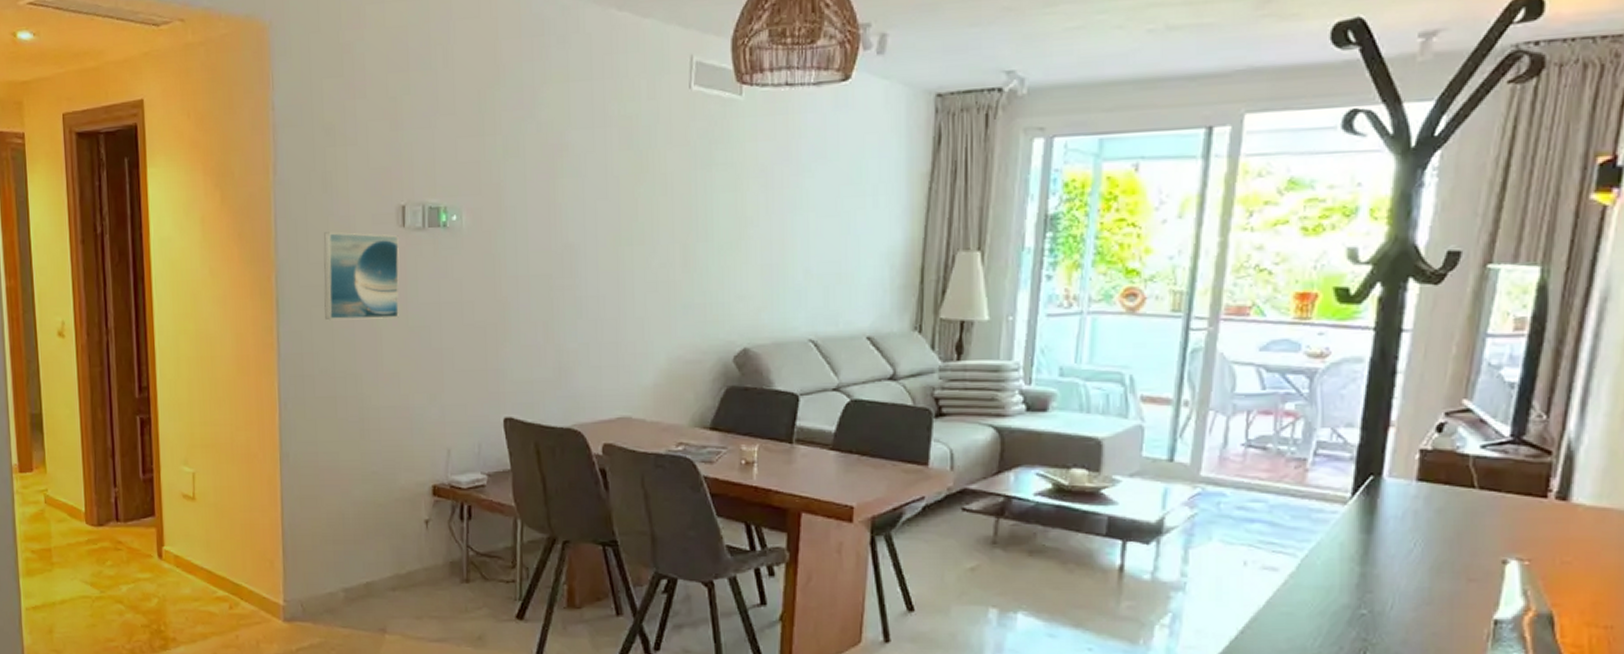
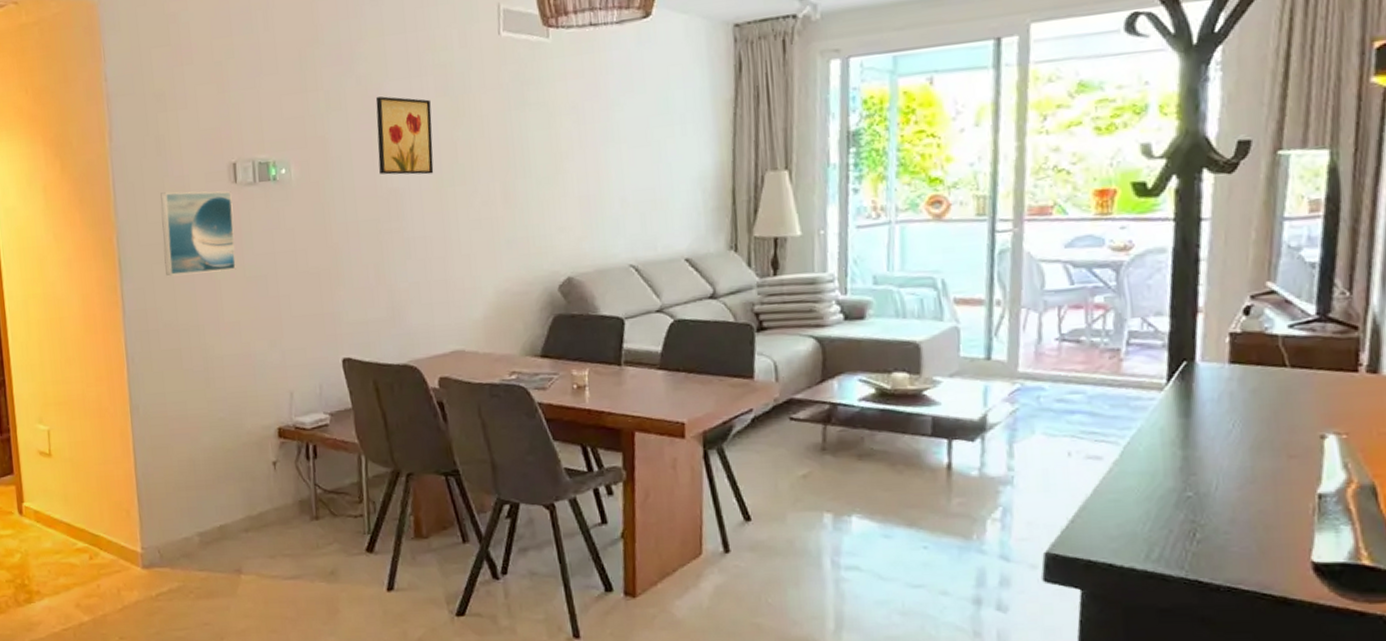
wall art: none [554,146,614,231] -> present [375,96,434,175]

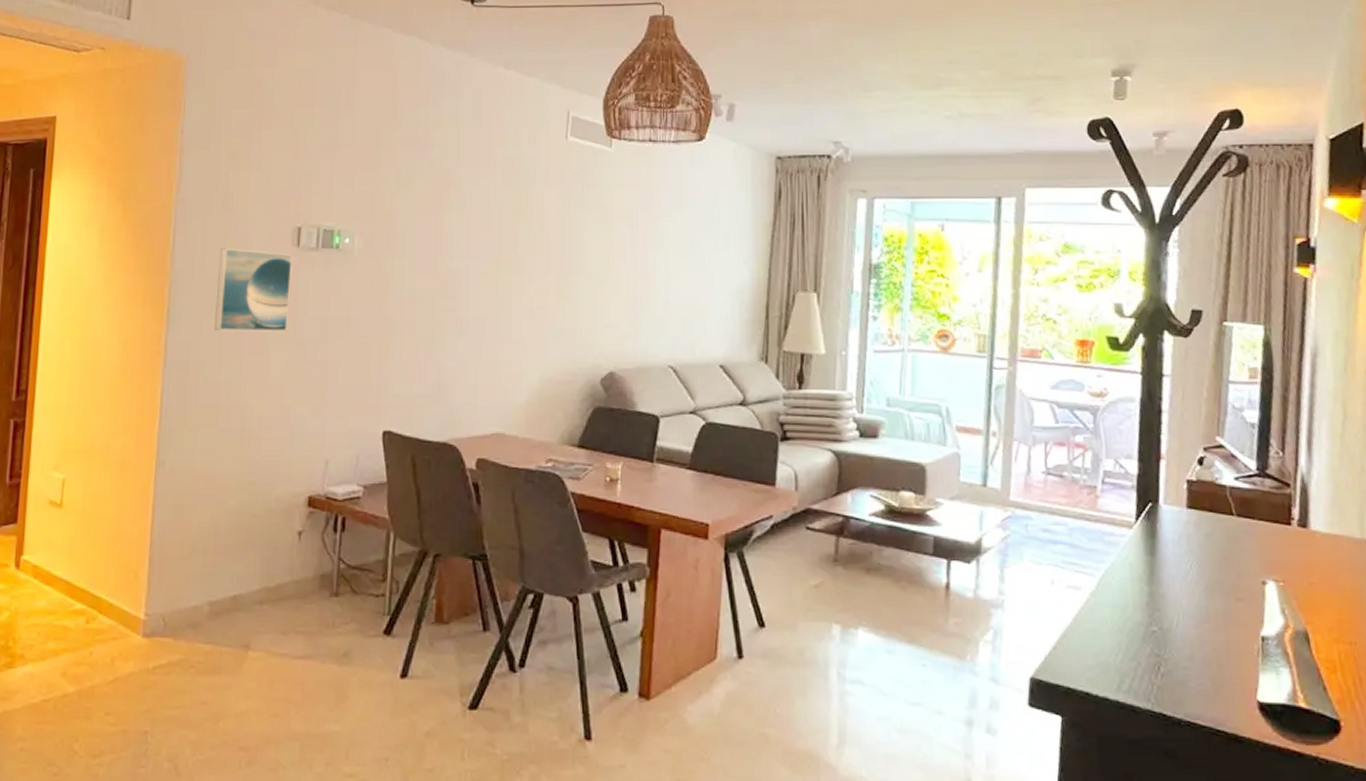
wall art: present [375,96,434,175] -> none [441,182,496,260]

